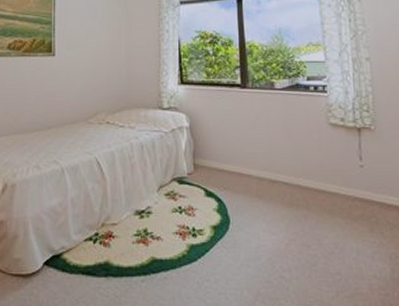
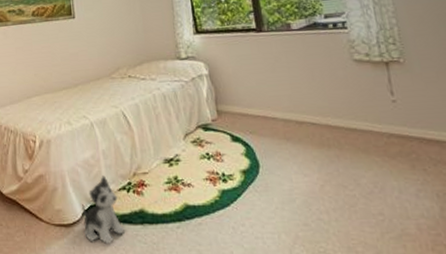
plush toy: none [43,225,88,296] -> present [81,176,126,244]

